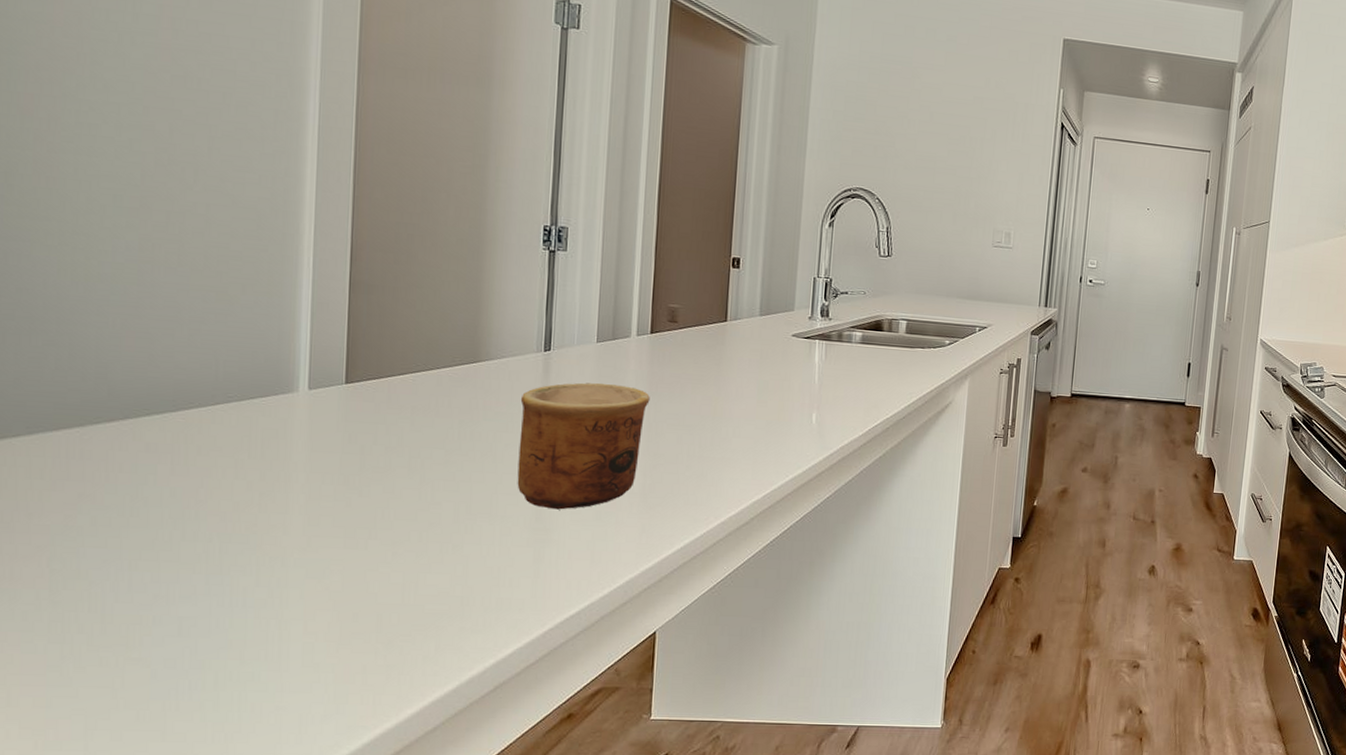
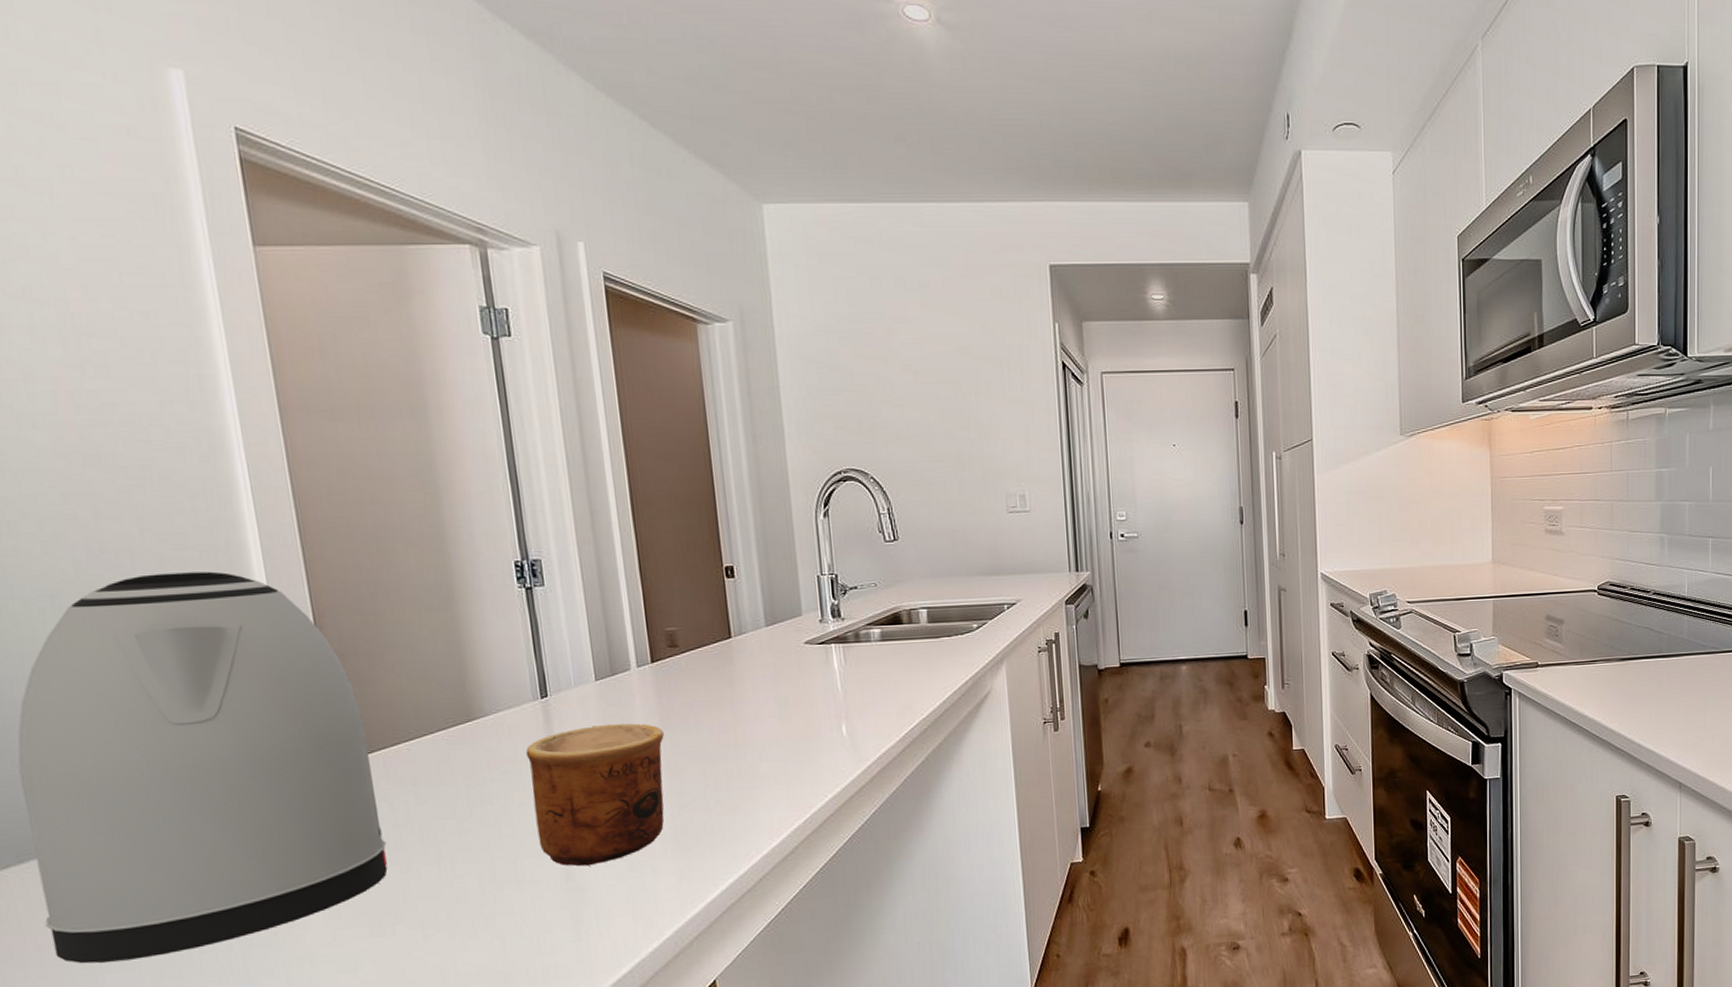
kettle: none [41,189,377,539] -> present [17,571,388,964]

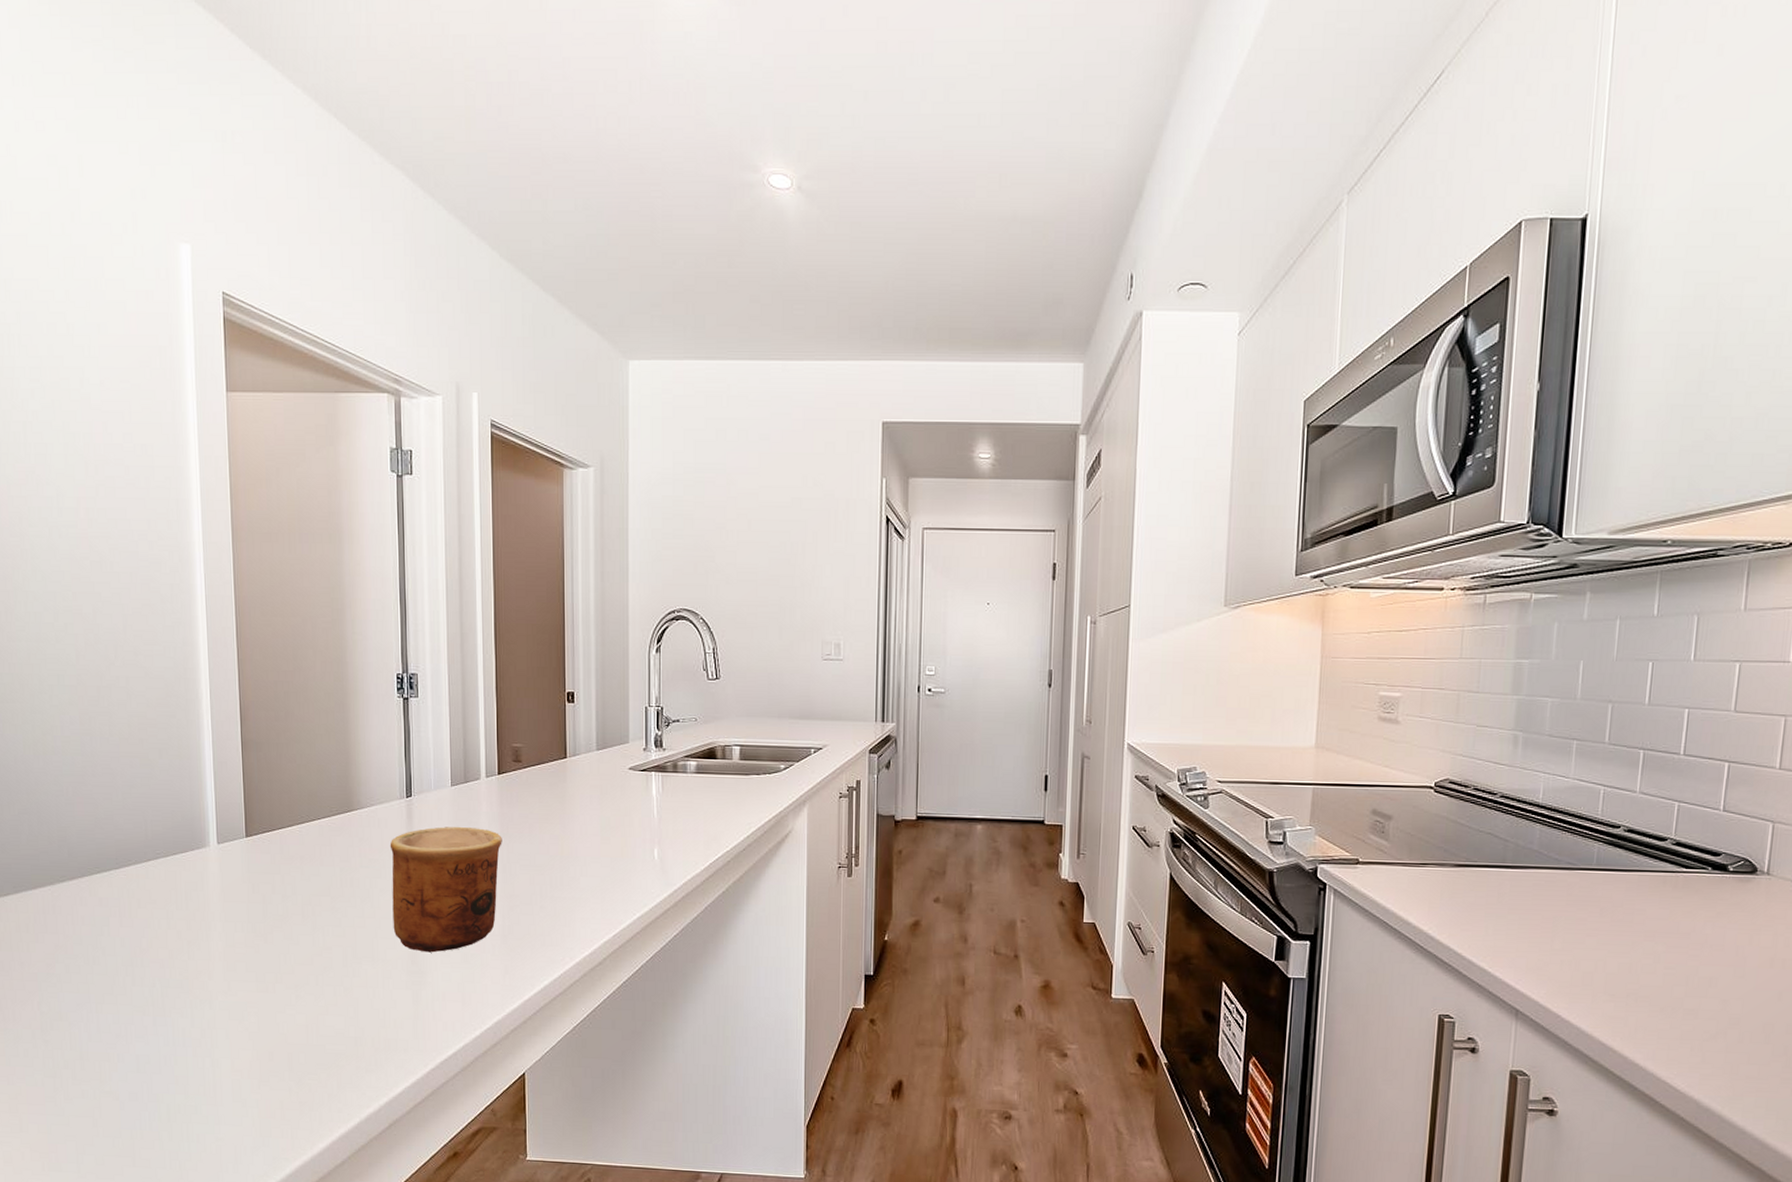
kettle: present [17,571,388,964] -> none [22,663,275,985]

